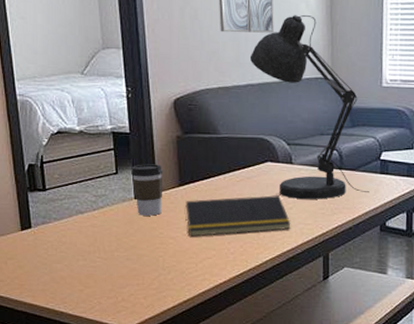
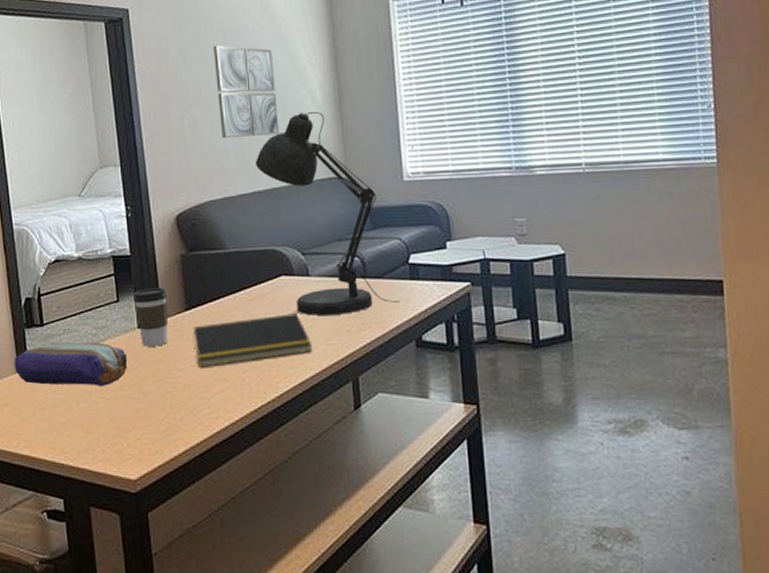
pencil case: none [17,206,124,247] -> present [14,342,128,386]

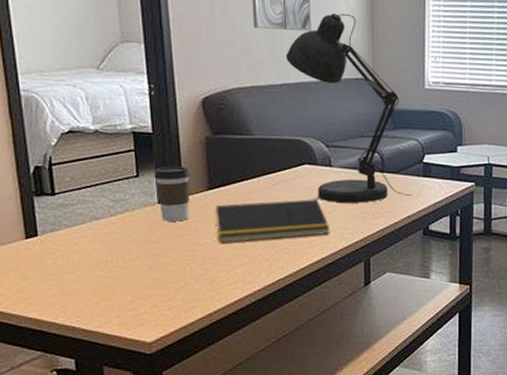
pencil case: present [14,342,128,386] -> none [21,212,146,256]

